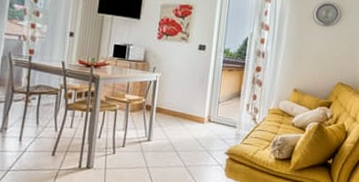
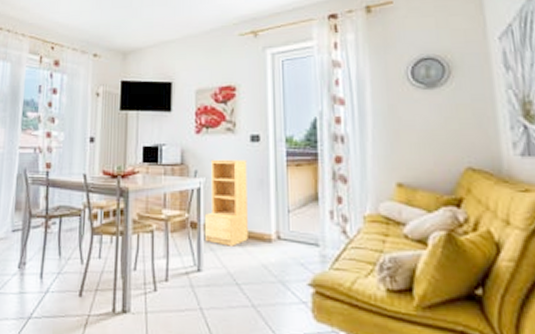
bookshelf: none [155,60,194,125] -> present [204,159,248,247]

